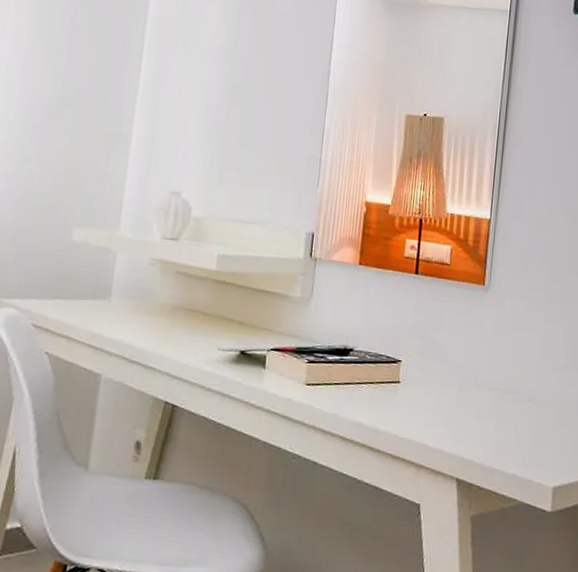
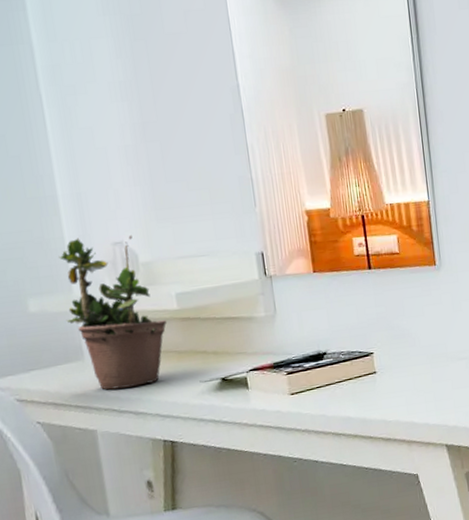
potted plant: none [104,179,202,340] -> present [58,234,167,390]

